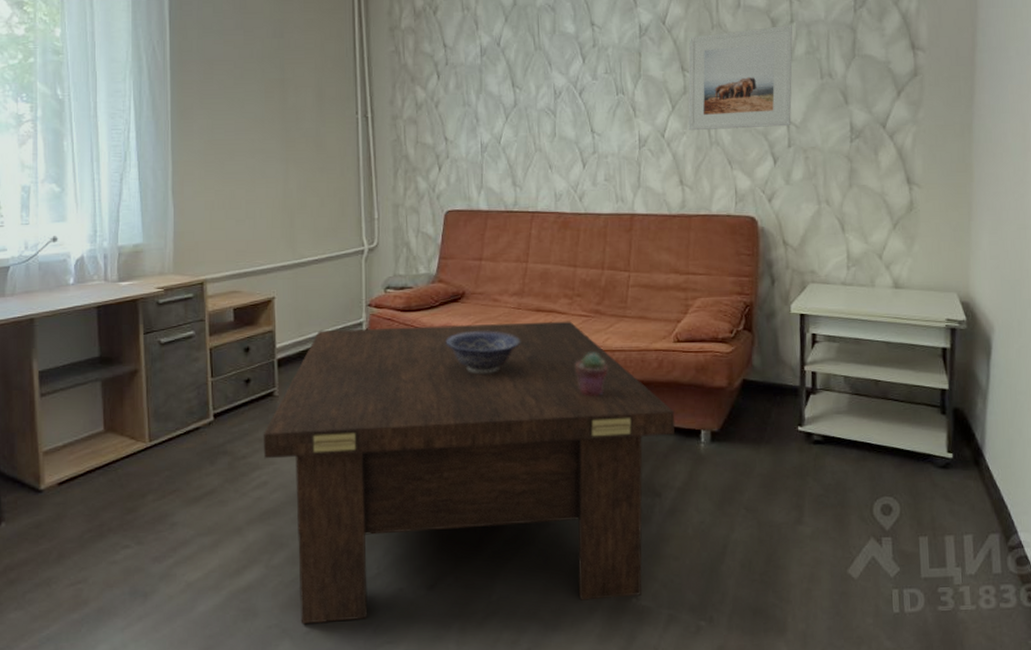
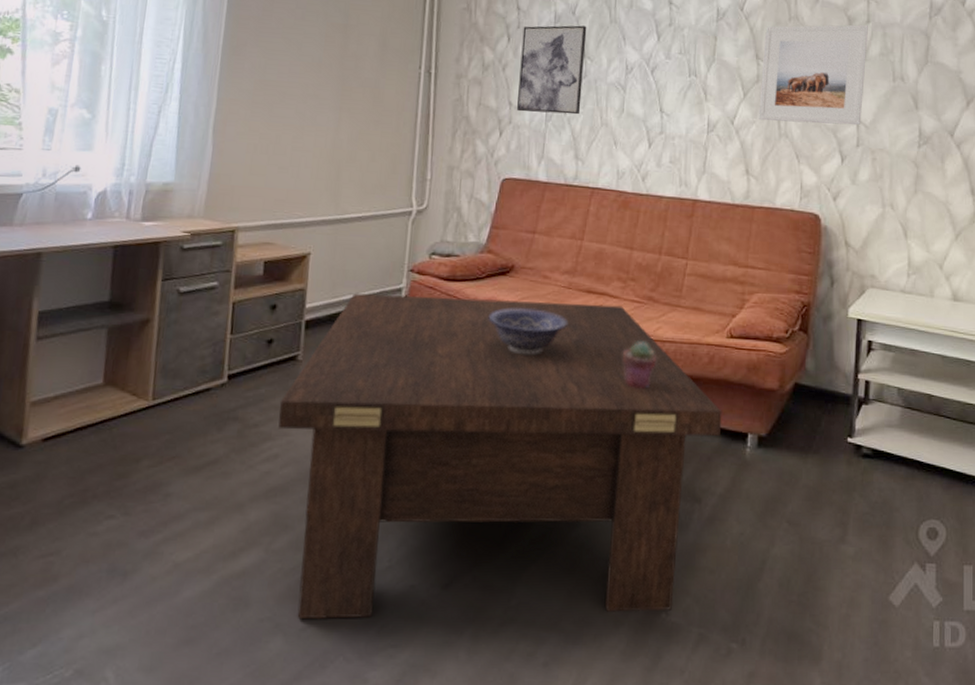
wall art: none [451,56,514,146] -> present [517,25,587,115]

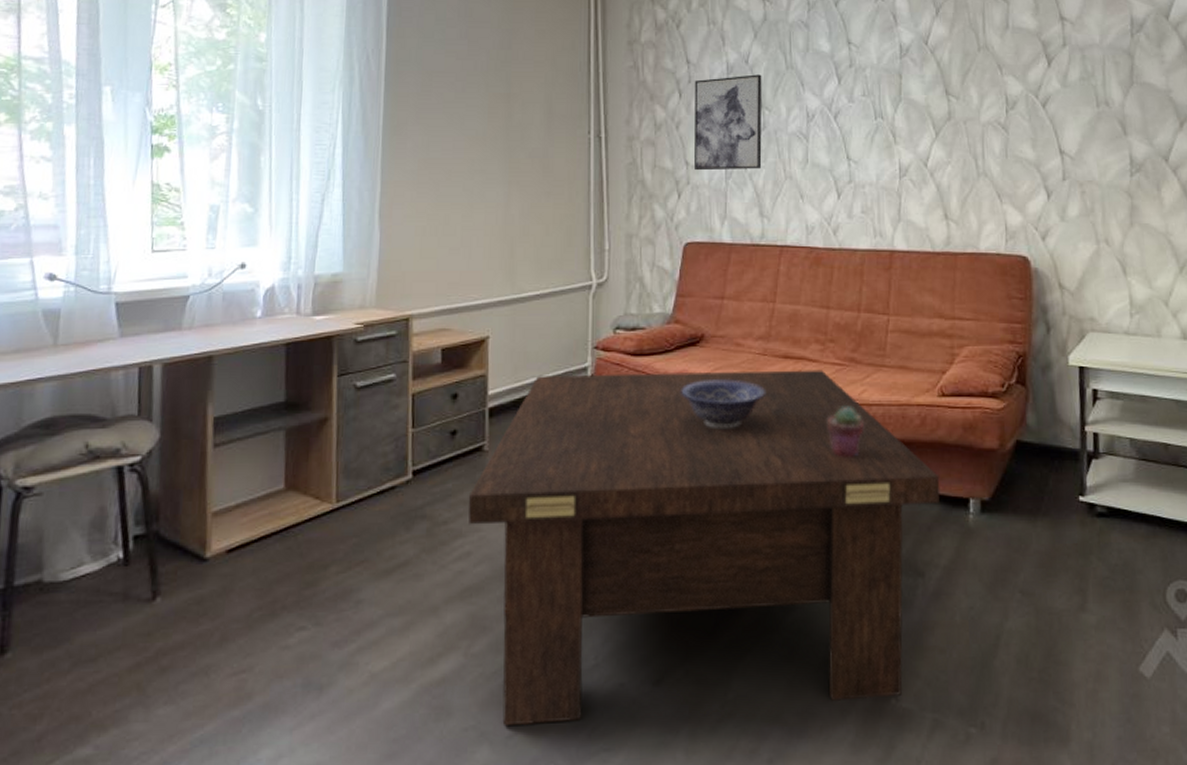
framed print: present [759,24,868,126] -> none [952,48,1066,160]

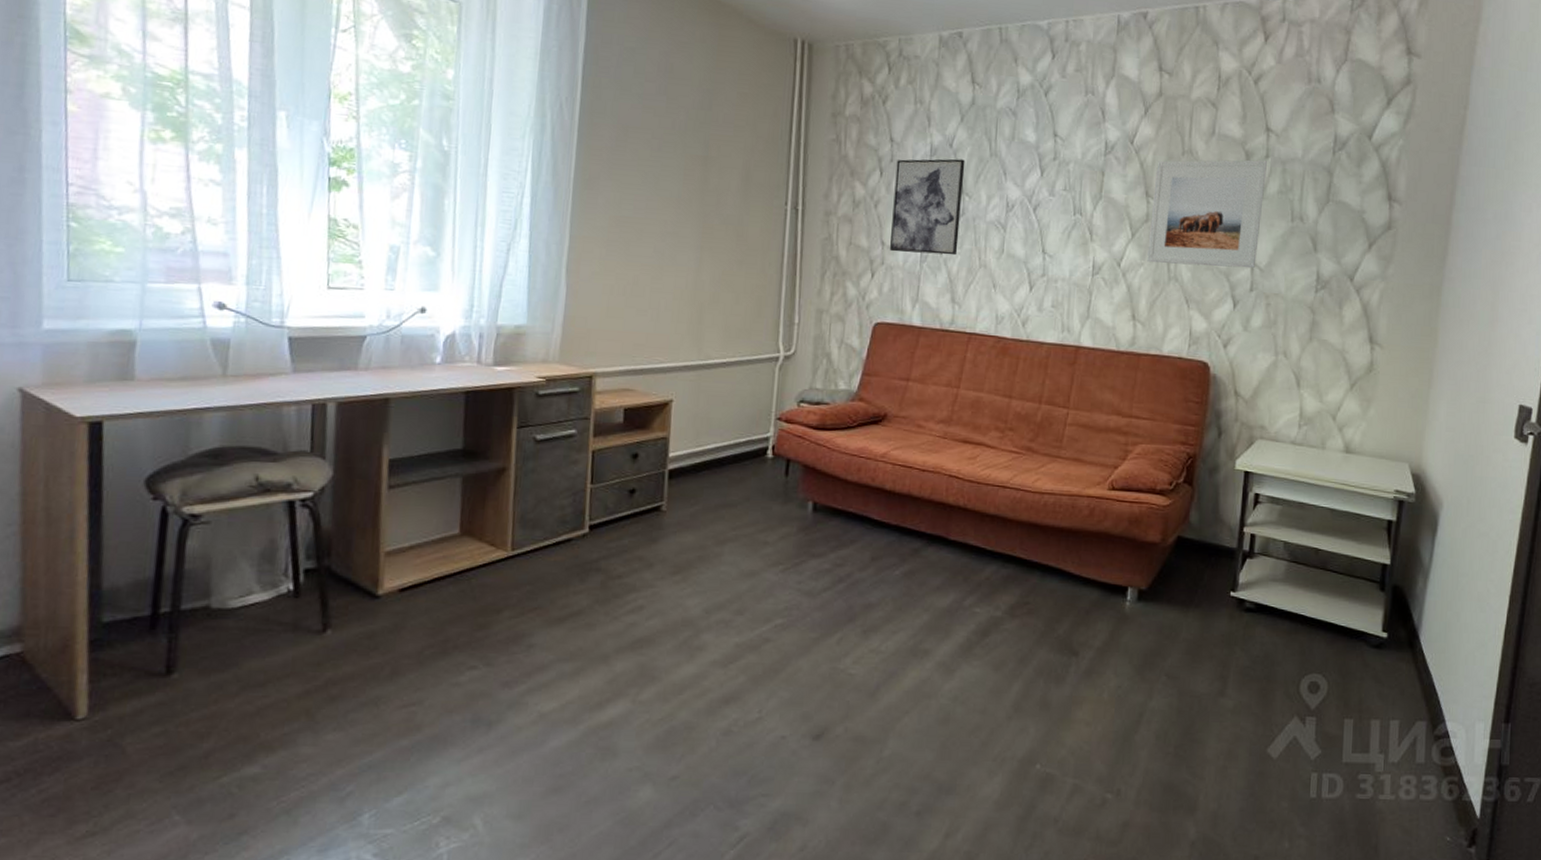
coffee table: present [468,370,940,727] -> none [643,442,1102,770]
decorative bowl: present [681,379,766,430] -> none [860,458,944,507]
potted succulent: present [828,407,863,457] -> none [1000,493,1034,541]
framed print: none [952,48,1066,160] -> present [1147,159,1267,269]

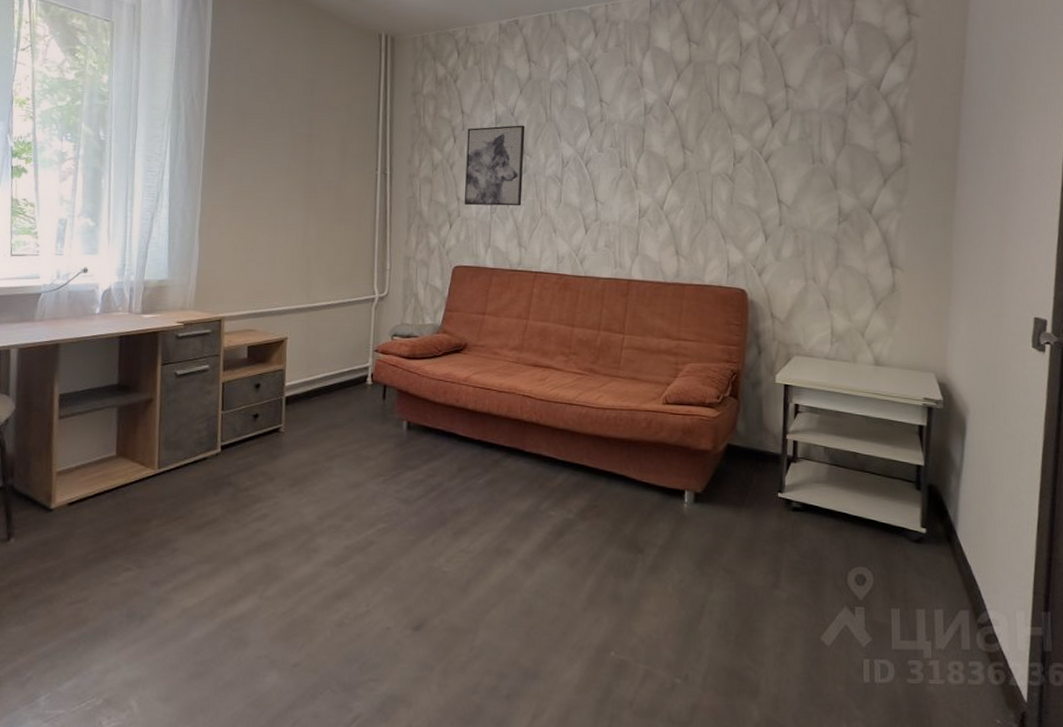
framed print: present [1147,159,1267,269] -> none [686,112,787,206]

